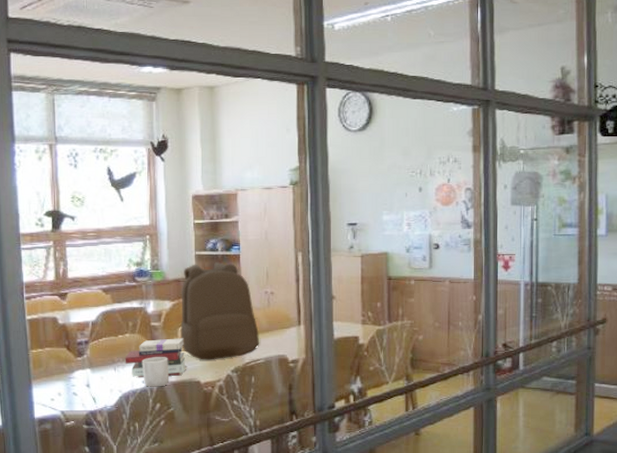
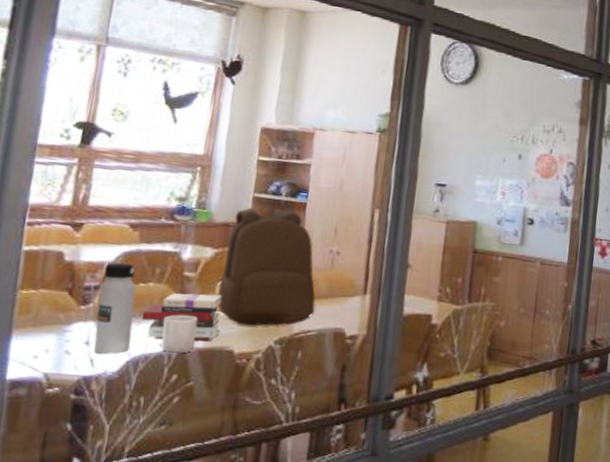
water bottle: none [89,320,121,393] -> present [93,262,136,355]

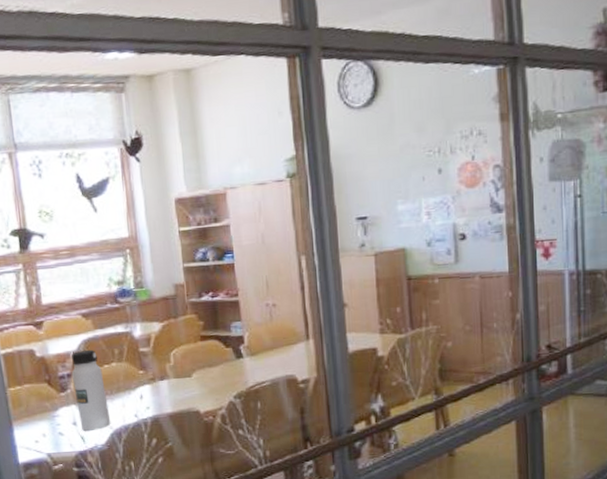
books: present [141,293,222,342] -> none [113,363,184,411]
mug: present [162,315,198,354] -> none [132,386,165,421]
backpack: present [218,207,316,326] -> none [171,274,263,387]

